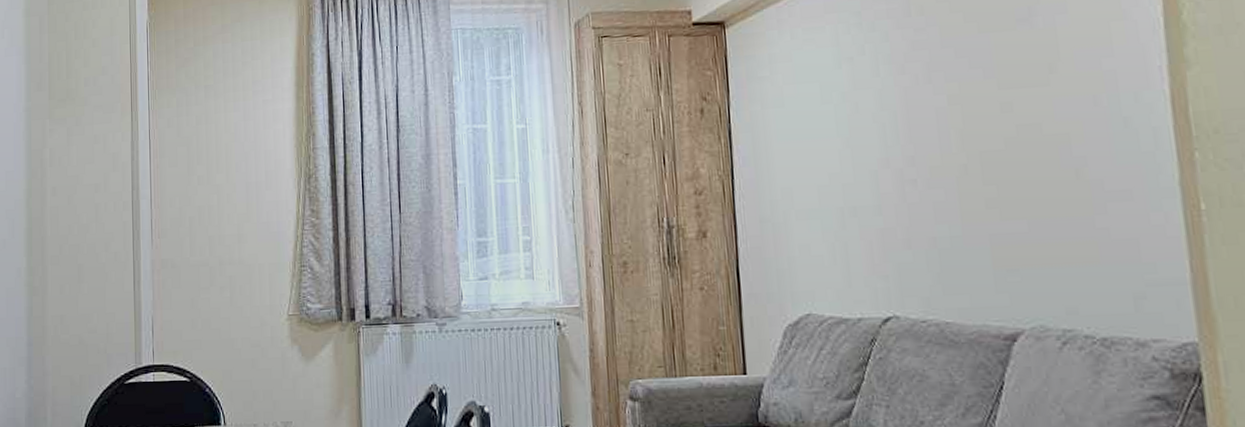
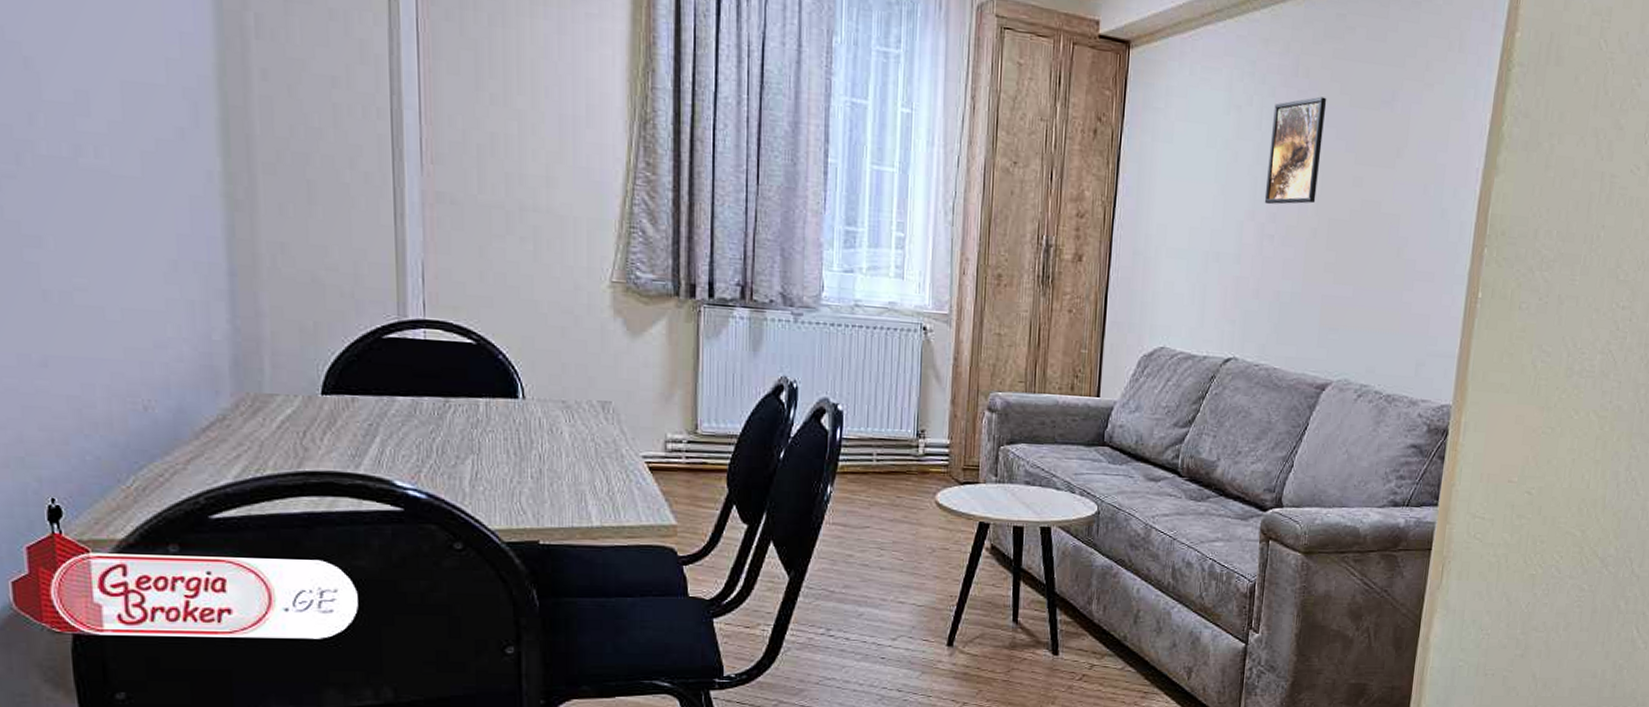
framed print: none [890,29,959,149] -> present [1264,96,1327,205]

